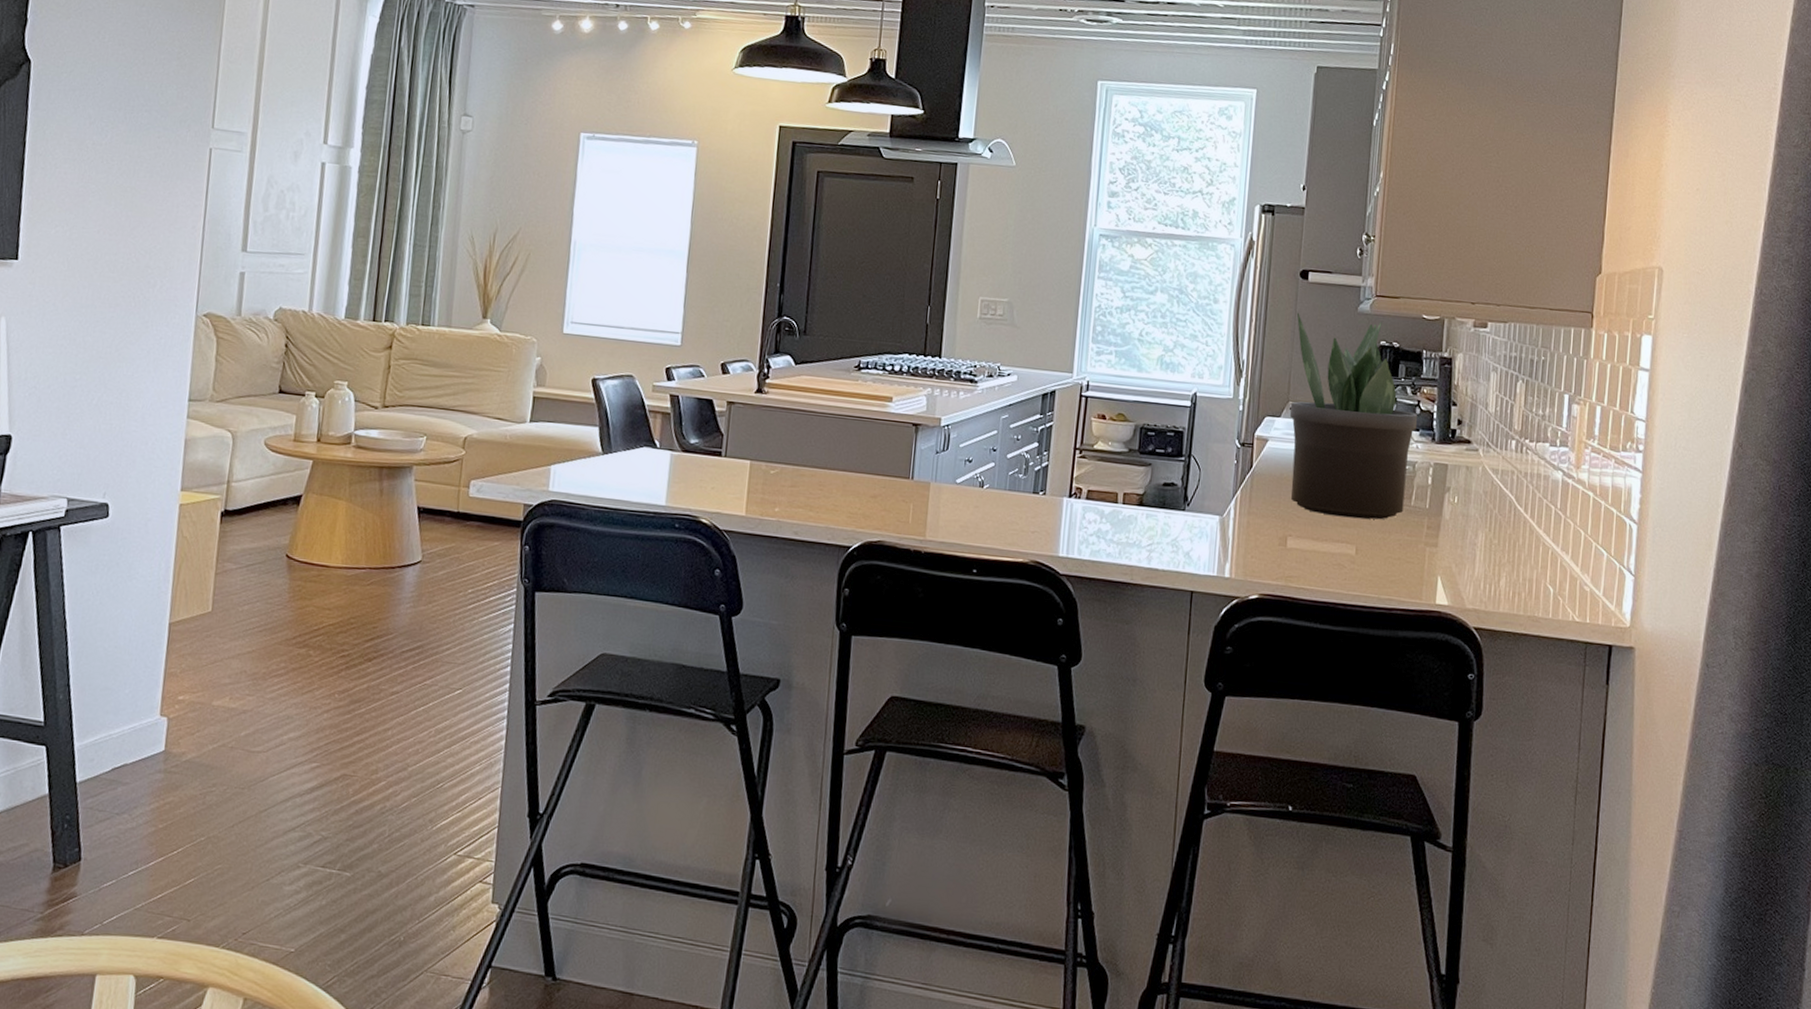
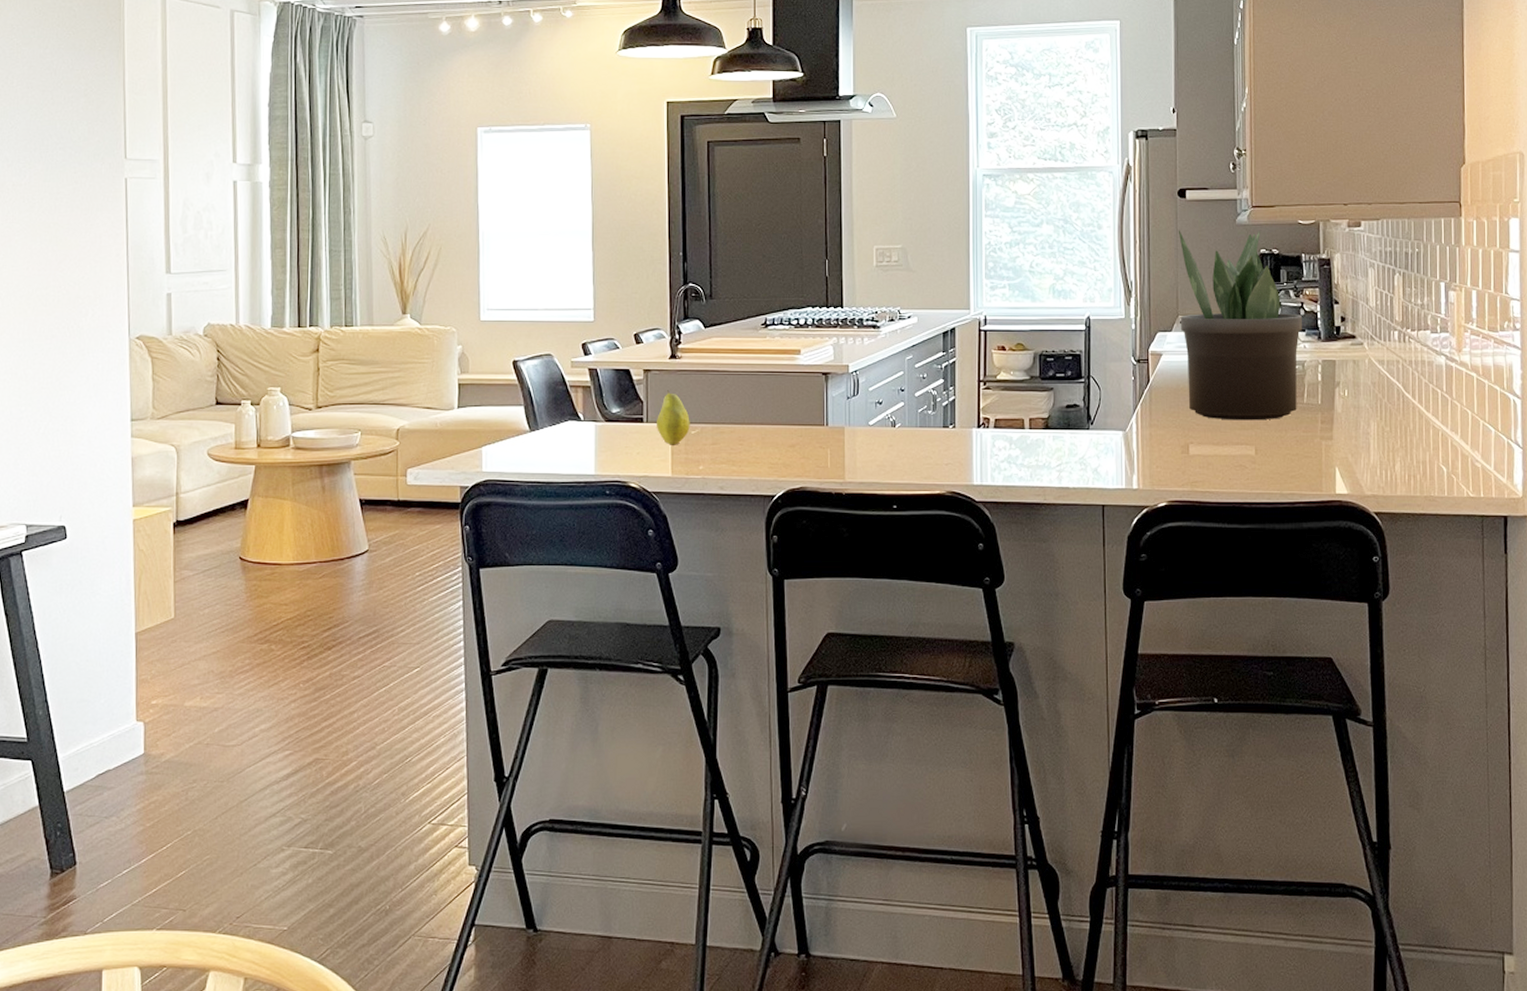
fruit: none [734,425,771,484] -> present [656,390,690,445]

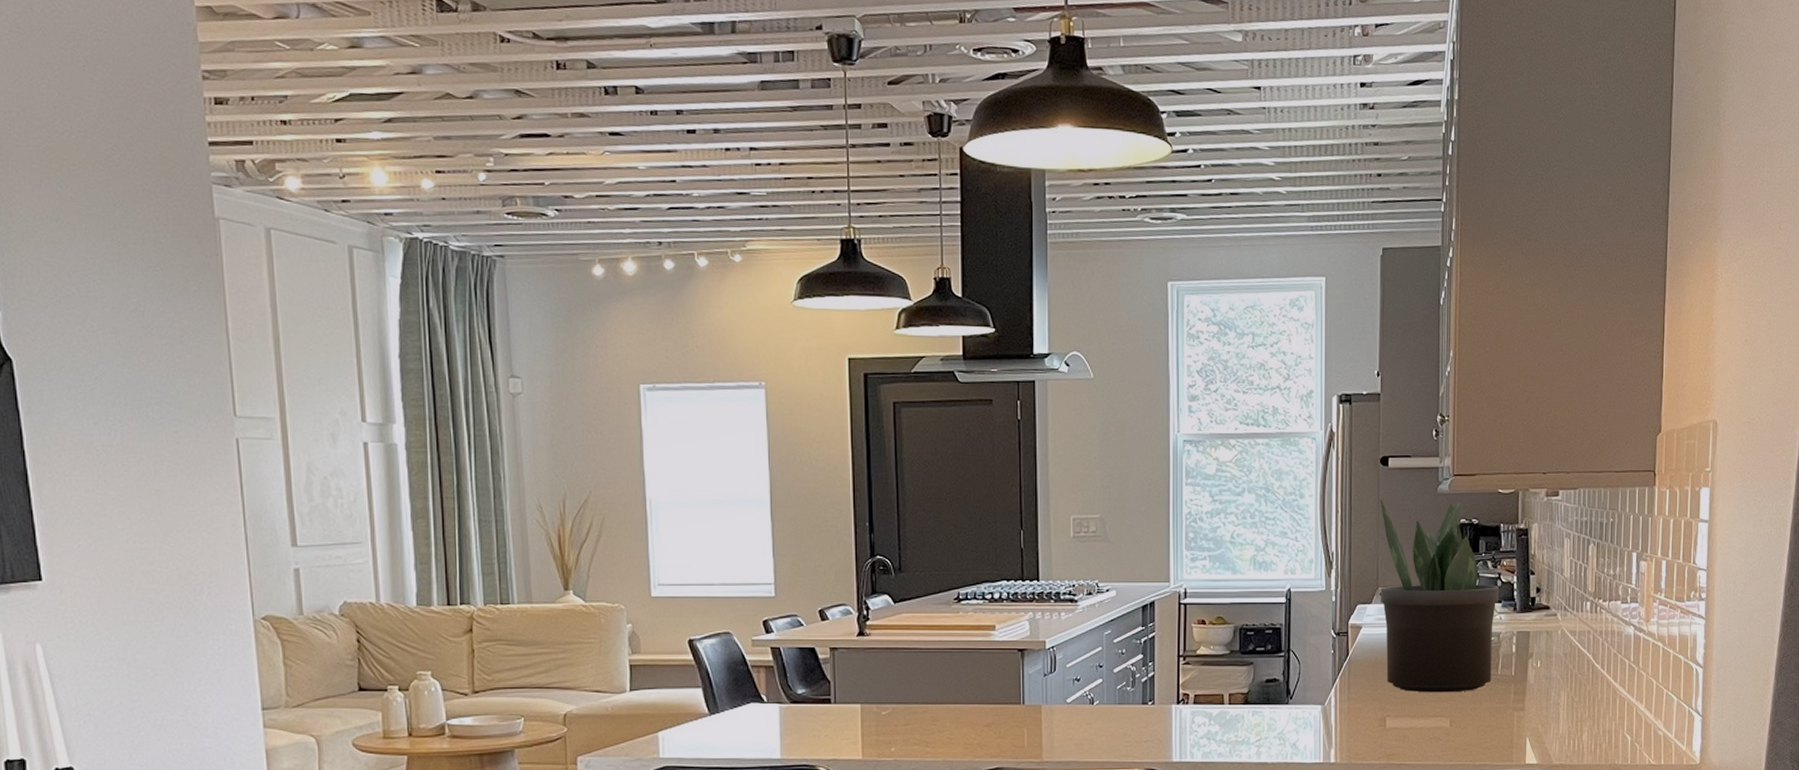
fruit: present [656,390,690,445] -> none [844,669,881,727]

